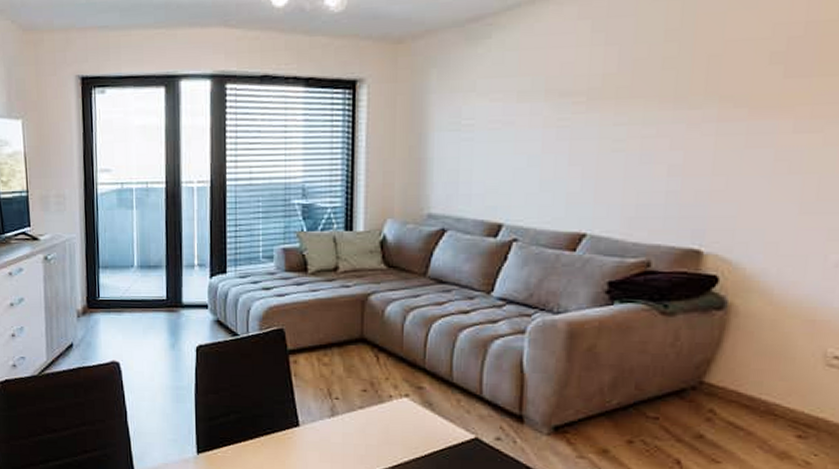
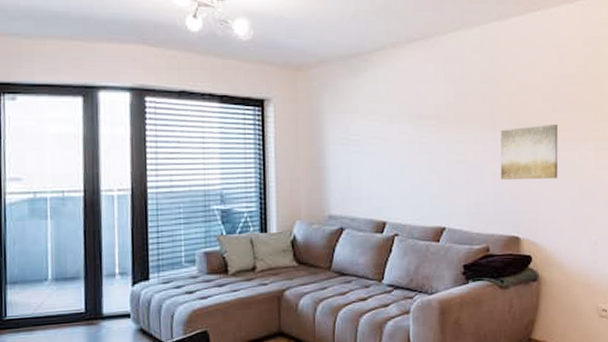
wall art: none [680,94,791,175] -> present [500,124,558,180]

